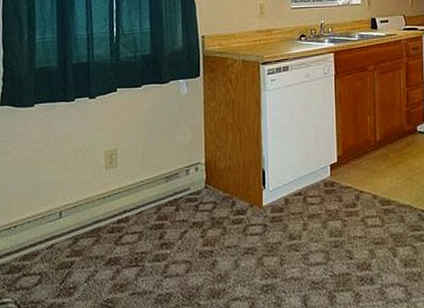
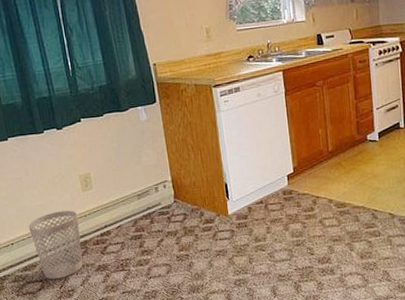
wastebasket: none [37,190,95,273] -> present [28,210,83,279]

